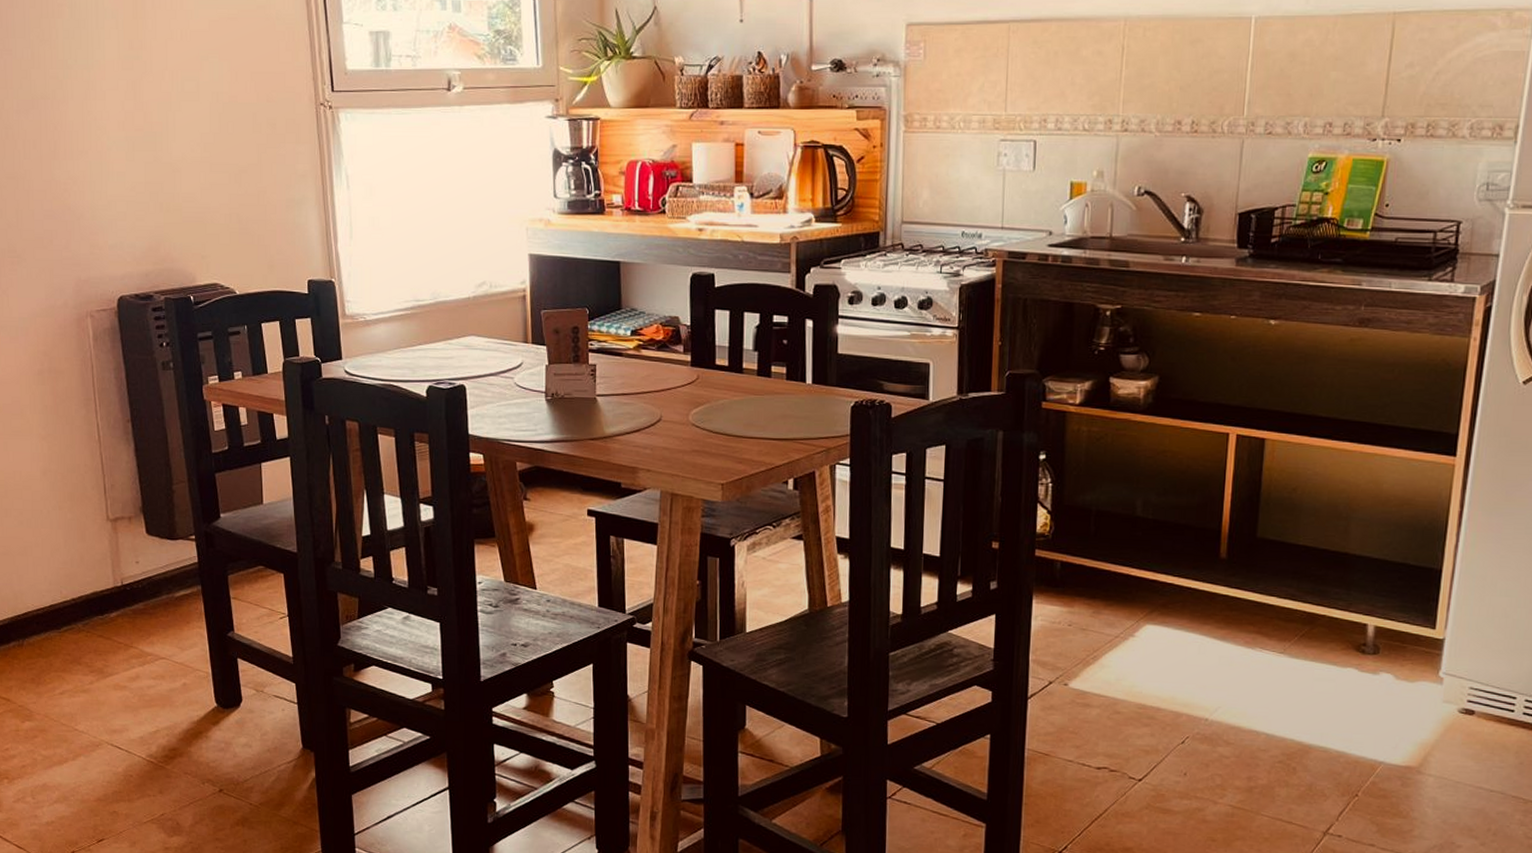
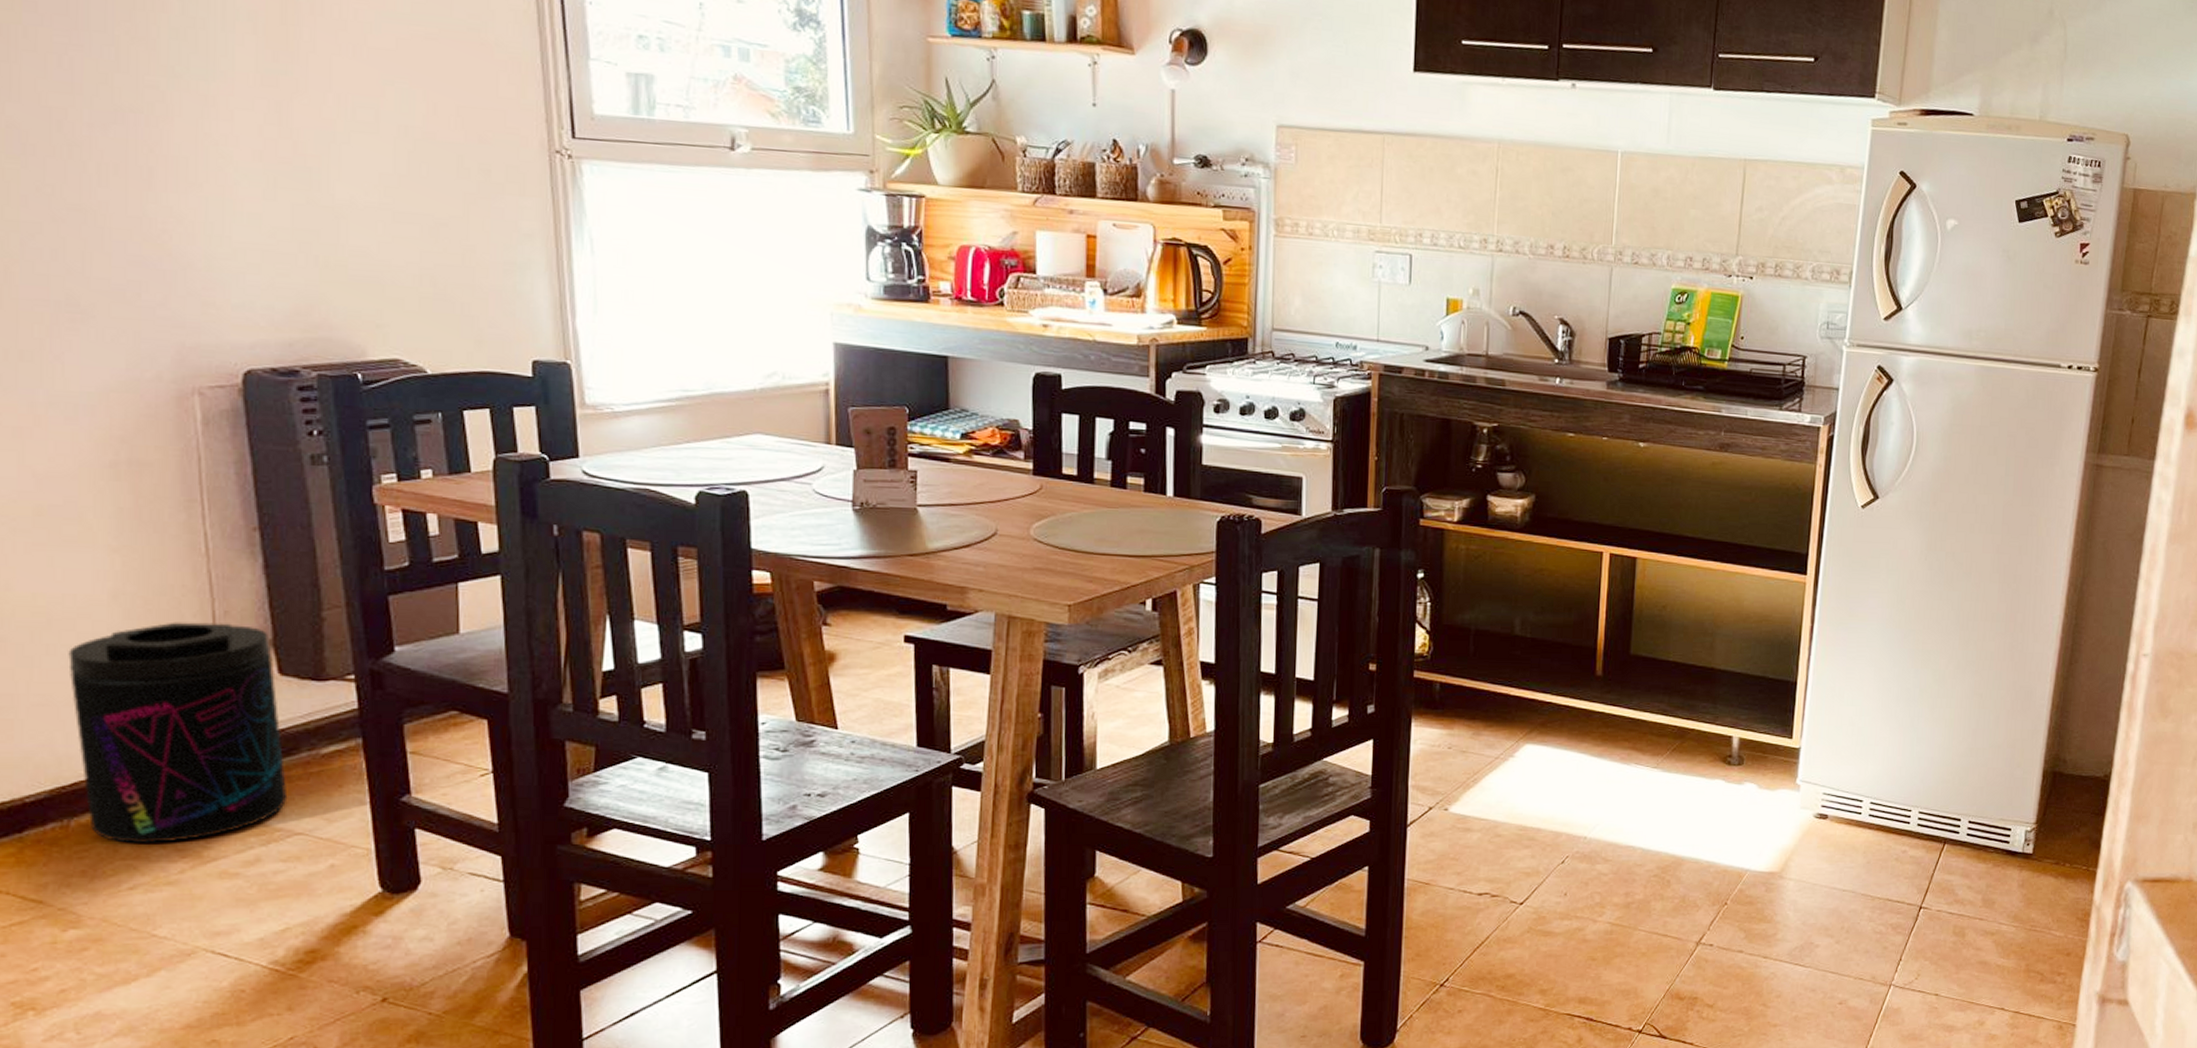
supplement container: none [18,493,155,661] -> present [68,622,288,844]

